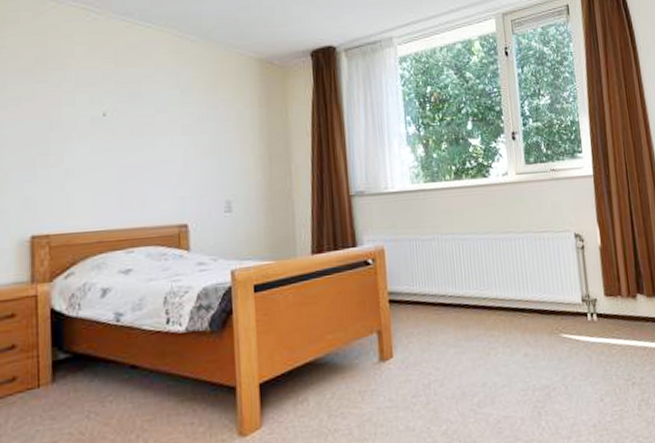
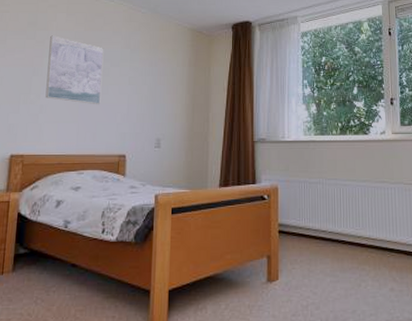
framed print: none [68,76,148,163] -> present [45,35,104,104]

